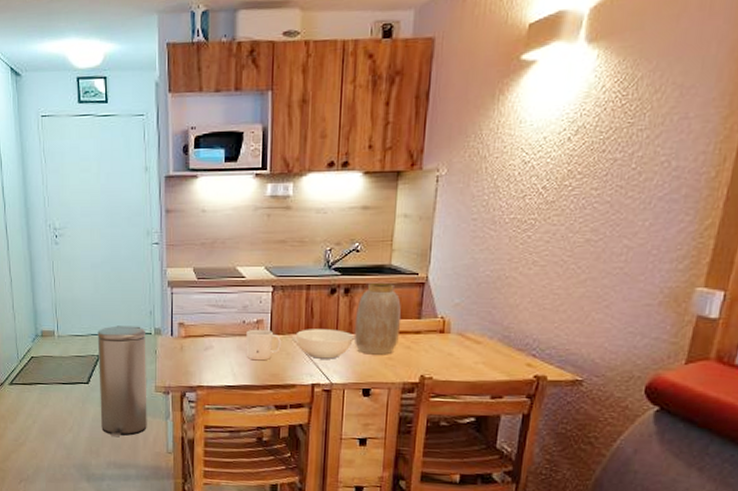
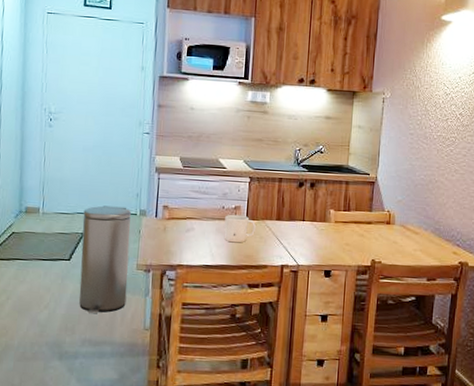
bowl: present [295,329,354,359] -> none [268,216,318,244]
vase: present [353,282,401,355] -> none [317,179,356,241]

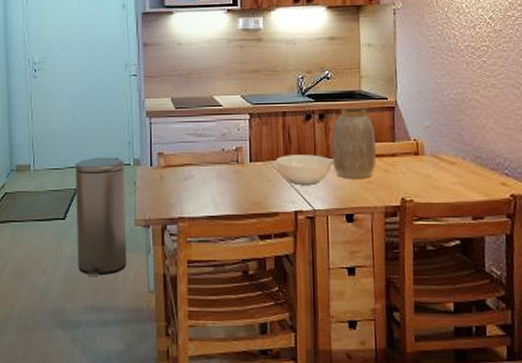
mug: present [224,214,257,243] -> none [226,156,262,189]
bowl: none [268,216,318,244] -> present [275,155,332,185]
vase: none [317,179,356,241] -> present [331,107,377,179]

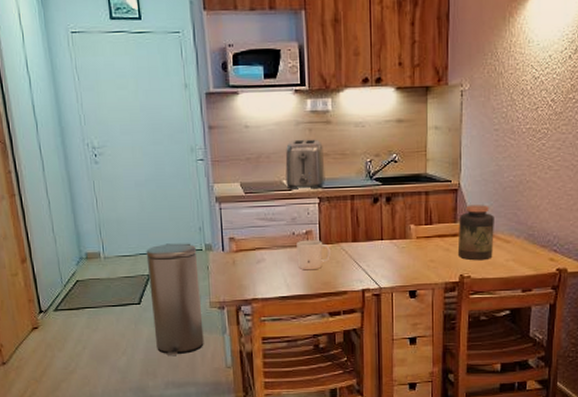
toaster: none [216,56,256,106] -> present [285,139,325,190]
mug: none [226,156,262,189] -> present [296,239,332,271]
bowl: present [275,155,332,185] -> none [343,236,398,265]
vase: present [331,107,377,179] -> none [397,190,439,258]
jar: none [397,123,437,183] -> present [457,205,494,261]

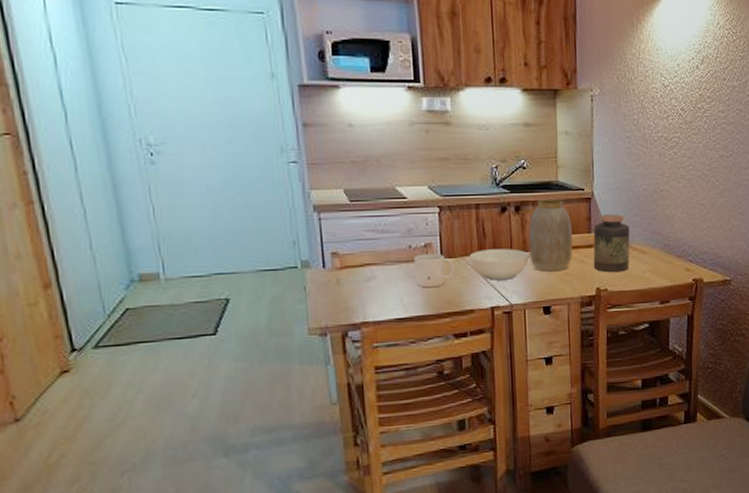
pedal bin: present [146,243,204,355] -> none [223,259,302,395]
toaster: present [285,139,325,190] -> none [398,141,446,198]
bowl: none [343,236,398,265] -> present [469,248,529,280]
vase: none [397,190,439,258] -> present [528,199,573,272]

